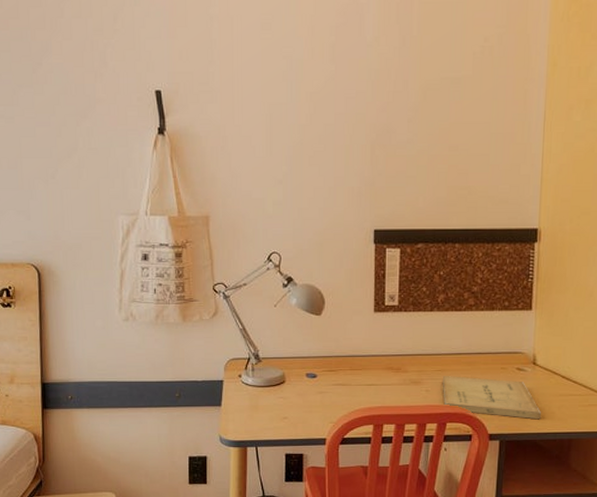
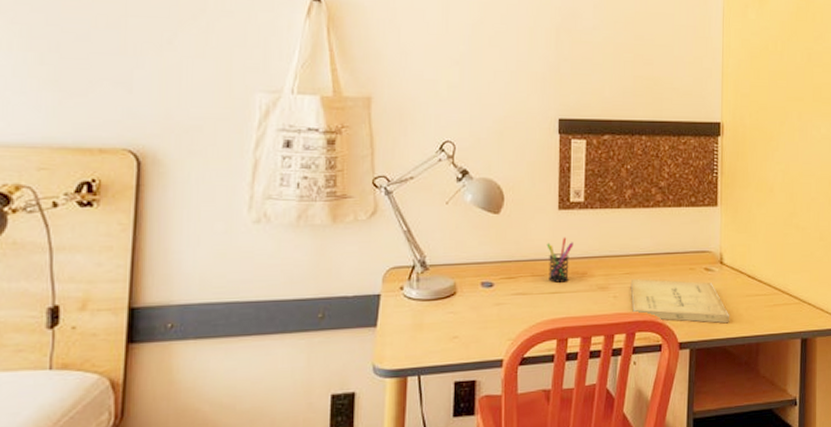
pen holder: none [363,336,388,376] -> present [547,237,574,283]

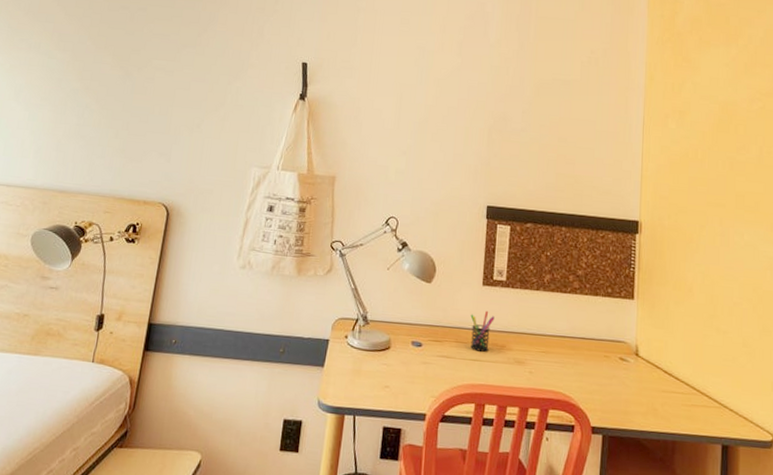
book: present [630,279,730,324] -> none [546,358,645,416]

